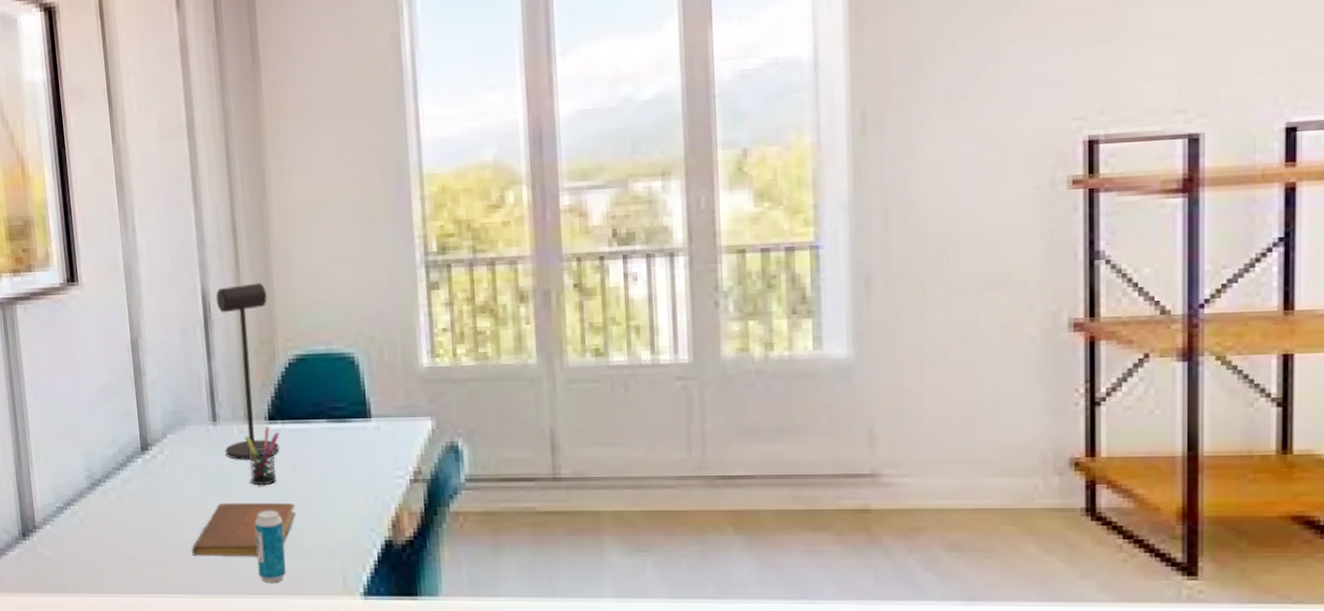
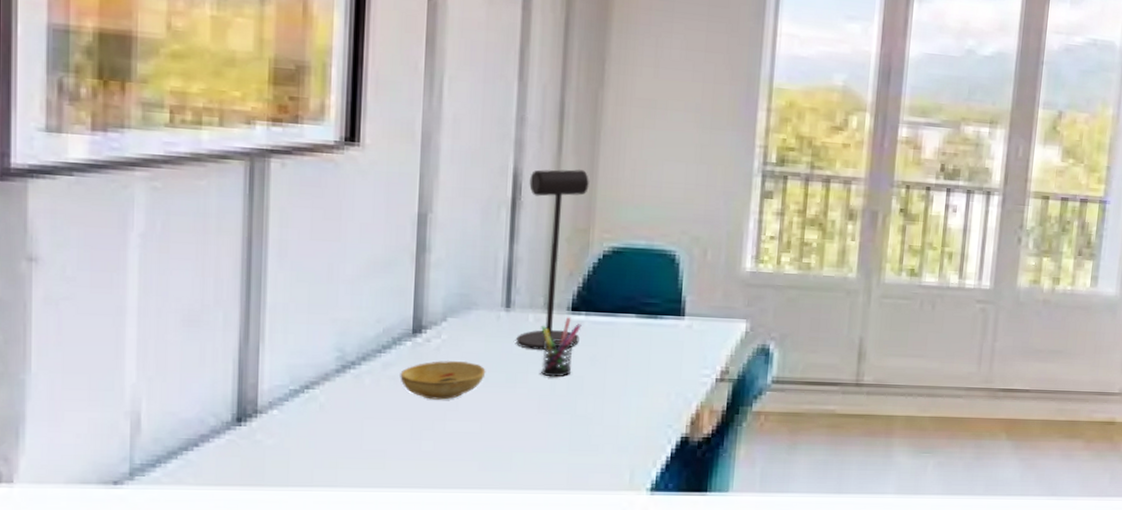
bowl: none [136,475,205,511] -> present [400,361,486,400]
notebook: present [192,502,296,557] -> none [459,393,588,450]
beverage can: present [254,509,286,583] -> none [535,402,572,477]

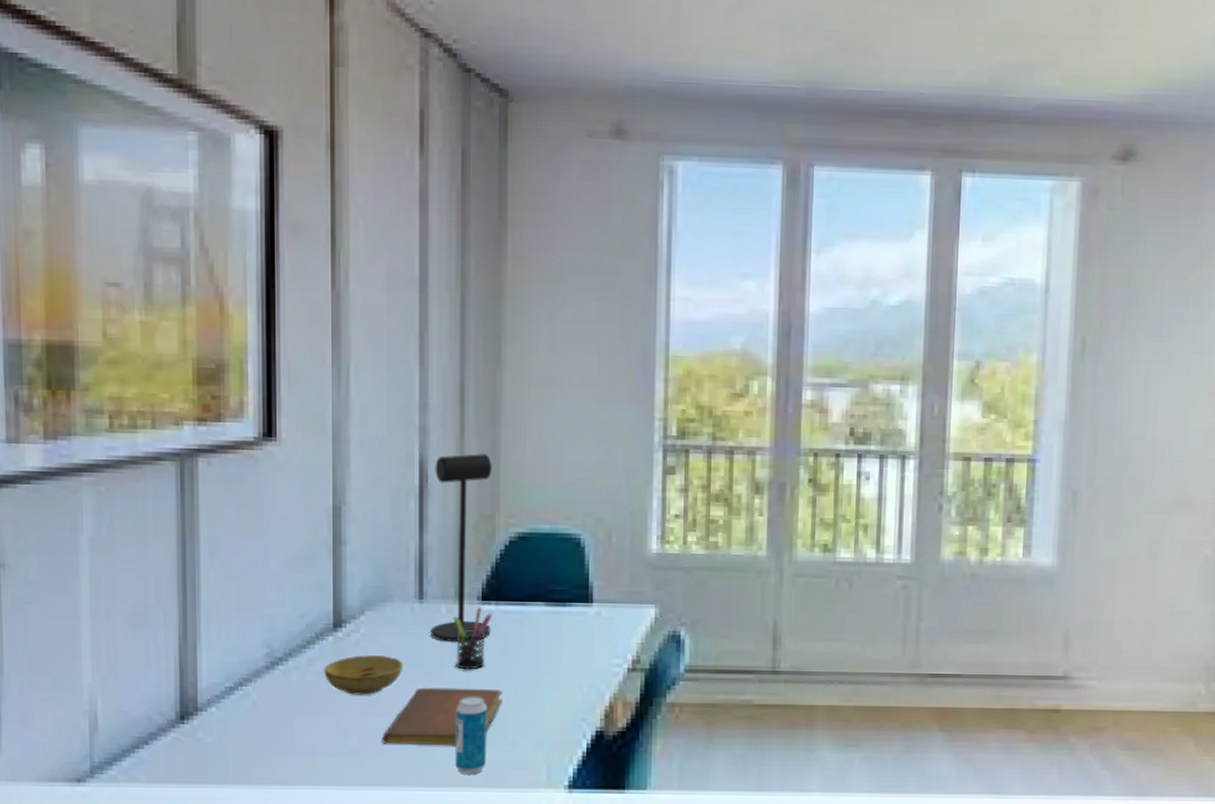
notebook: none [459,393,588,450] -> present [382,687,502,746]
beverage can: none [535,402,572,477] -> present [455,696,488,774]

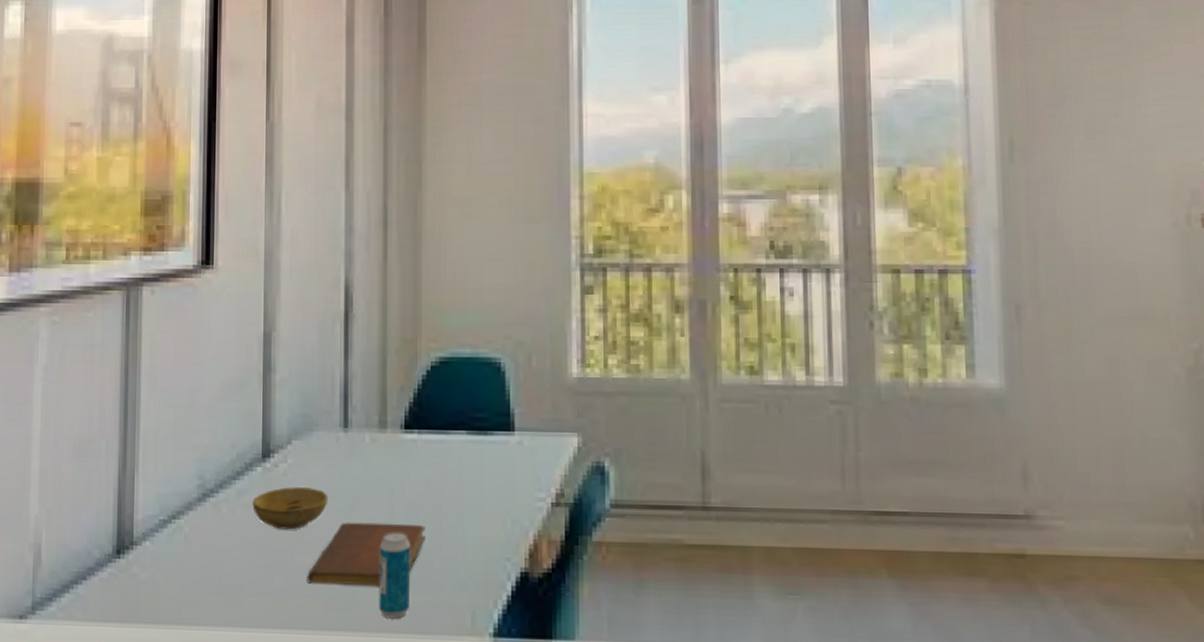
desk lamp: present [430,454,492,642] -> none [355,277,414,473]
pen holder: present [453,607,492,670] -> none [377,436,415,504]

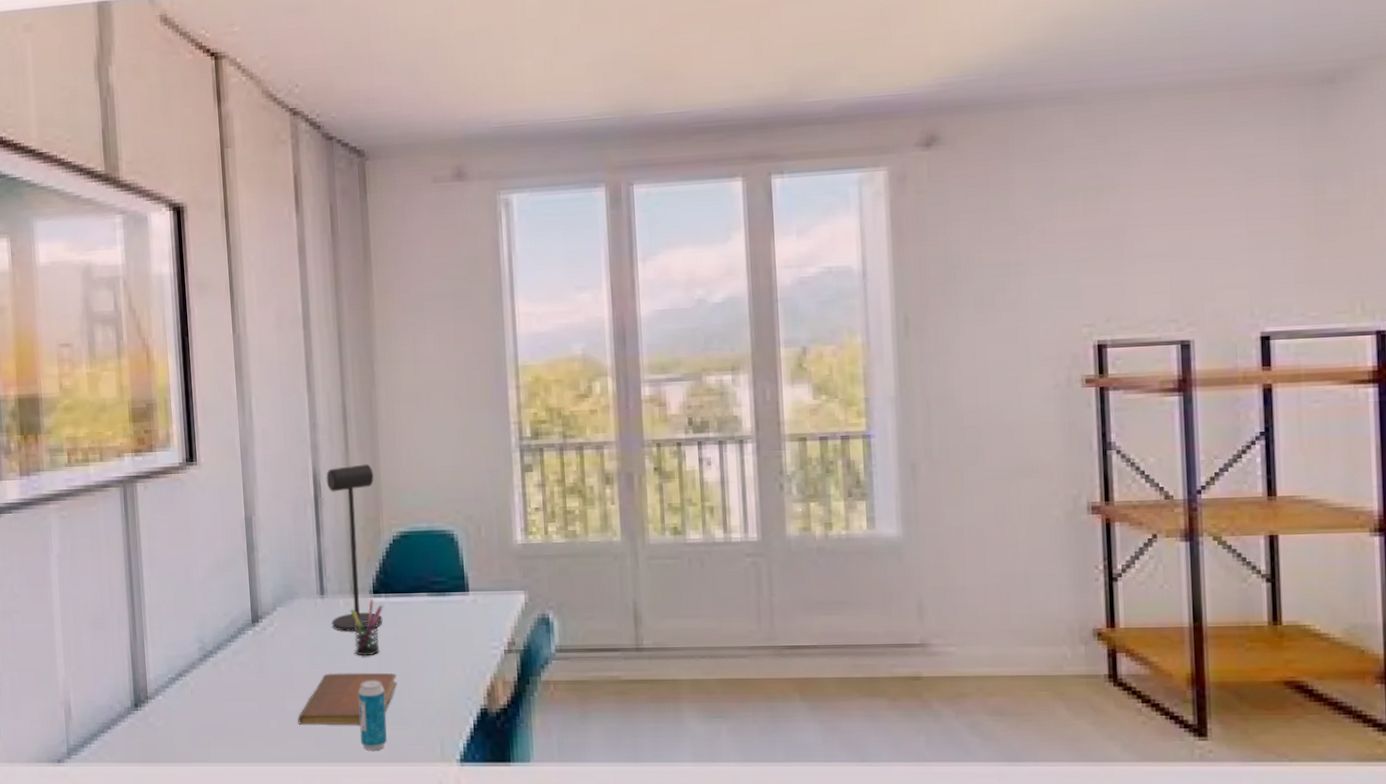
bowl: present [252,487,328,530] -> none [246,646,312,682]
desk lamp: none [355,277,414,473] -> present [326,464,383,631]
pen holder: none [377,436,415,504] -> present [350,600,383,656]

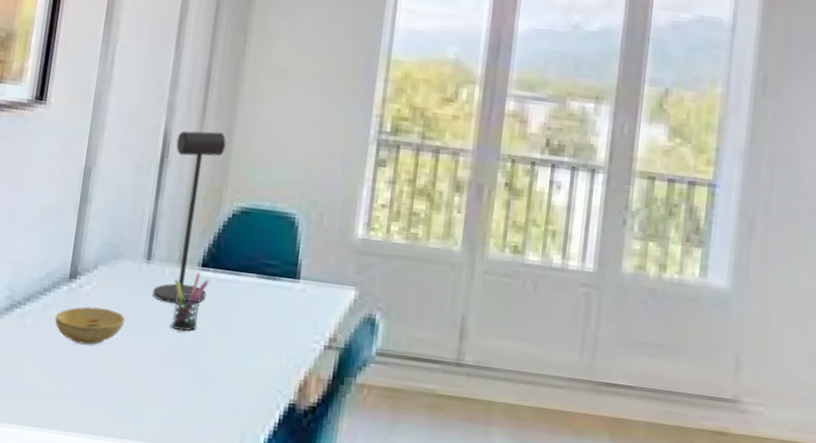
bowl: none [246,646,312,682] -> present [55,306,125,345]
notebook: present [298,672,397,725] -> none [96,343,209,404]
beverage can: present [358,679,387,750] -> none [158,356,194,433]

